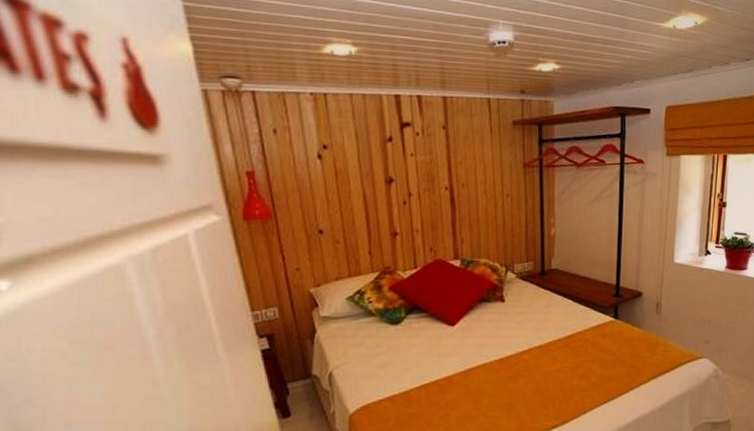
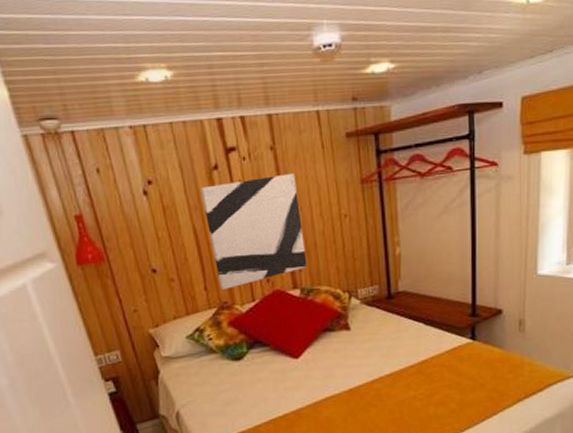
wall art: none [374,152,469,256] -> present [201,173,307,291]

